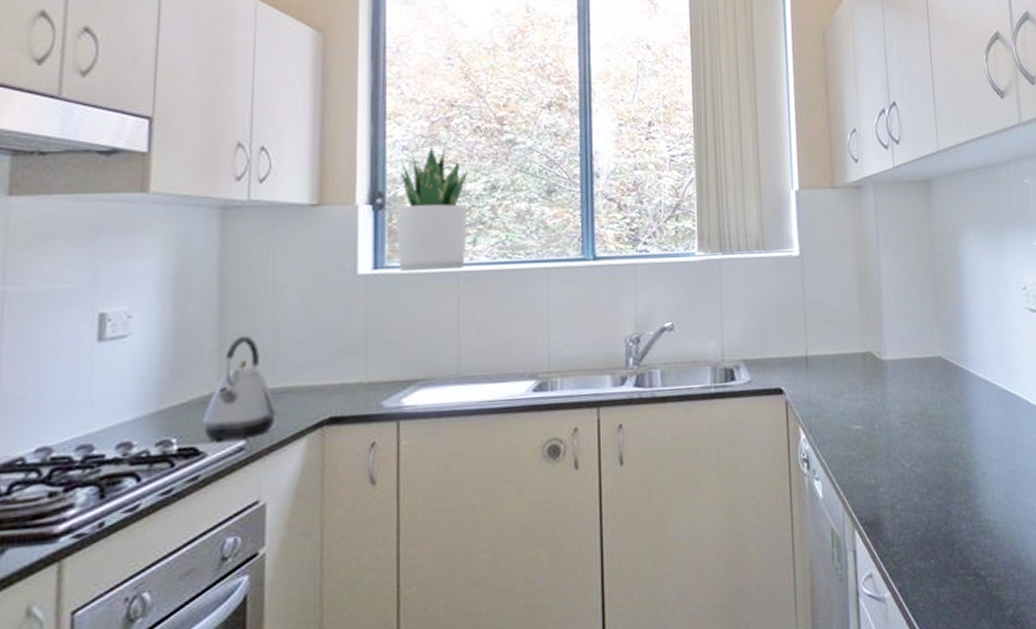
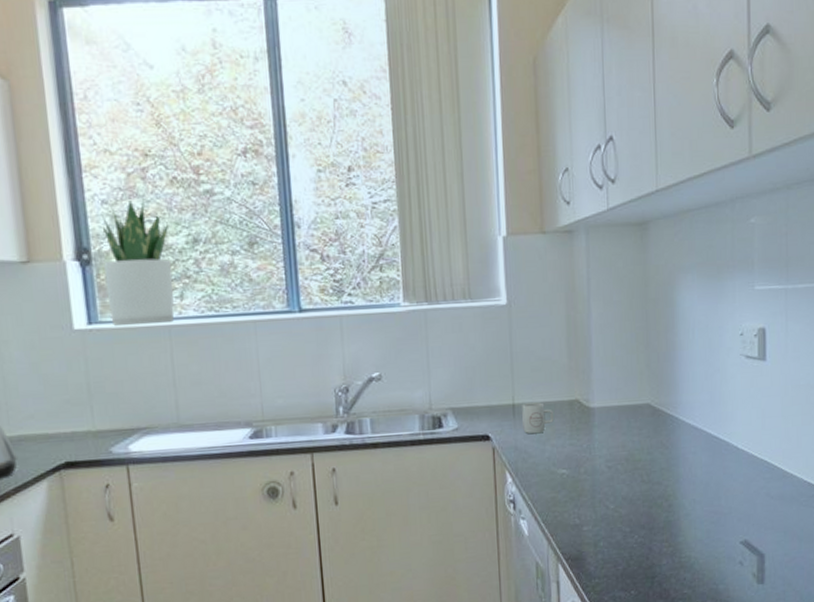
mug: none [814,354,848,388] -> present [521,402,555,434]

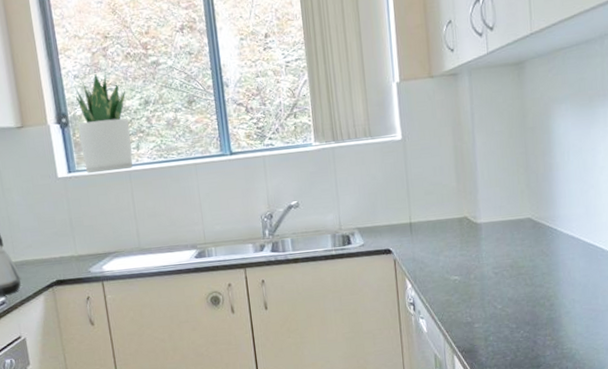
mug: present [521,402,555,434] -> none [417,220,447,248]

